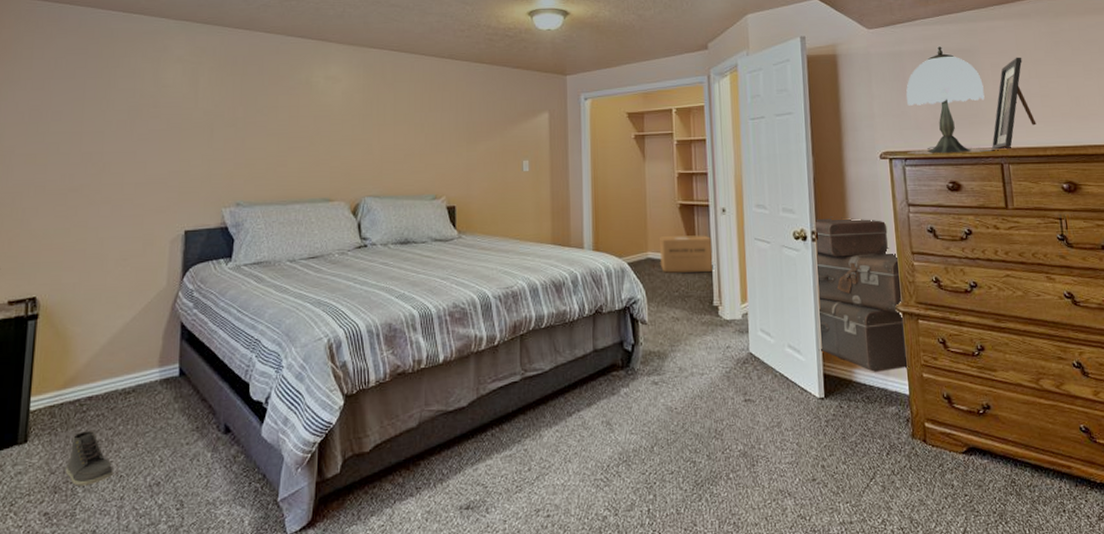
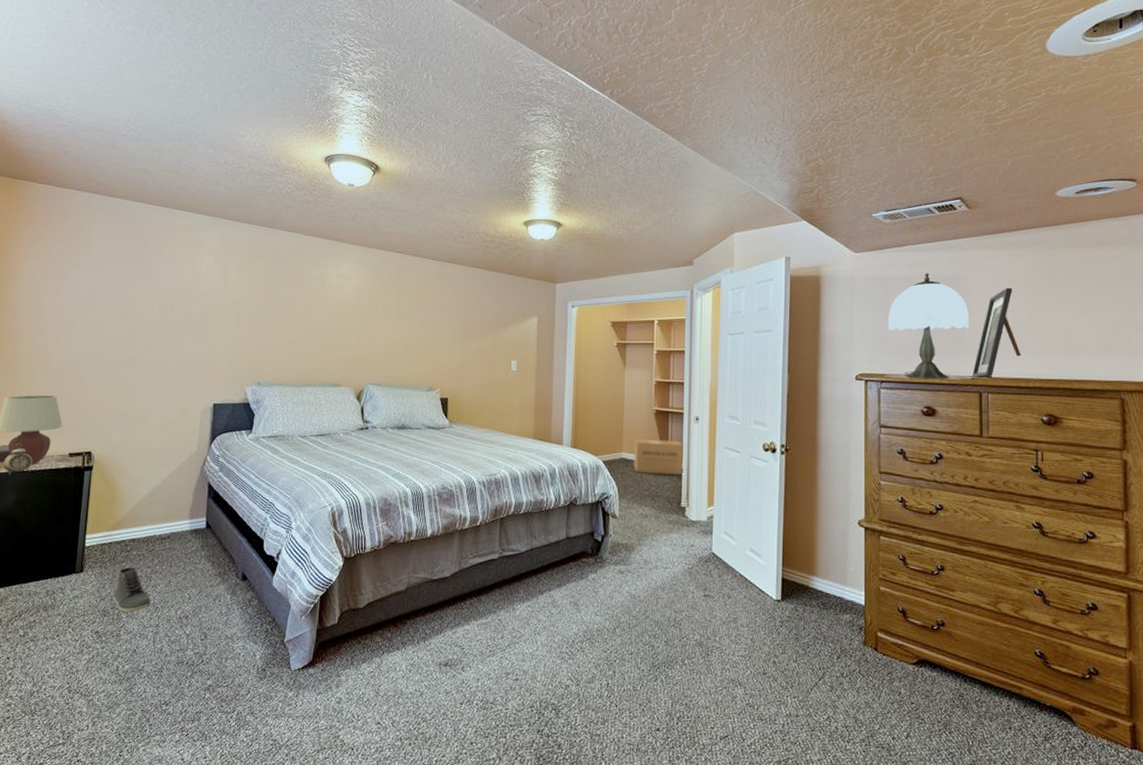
suitcase: present [816,216,909,373] -> none [779,432,867,582]

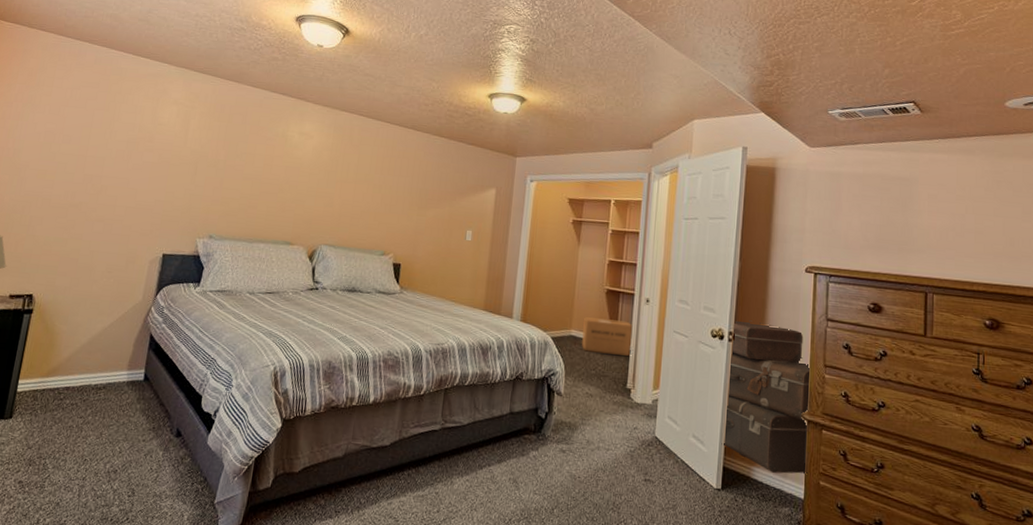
sneaker: present [112,566,151,613] -> none [40,416,80,464]
suitcase: none [779,432,867,582] -> present [721,320,809,474]
table lamp: present [884,273,976,380] -> none [833,172,922,279]
picture frame: present [972,287,1021,379] -> none [919,191,967,279]

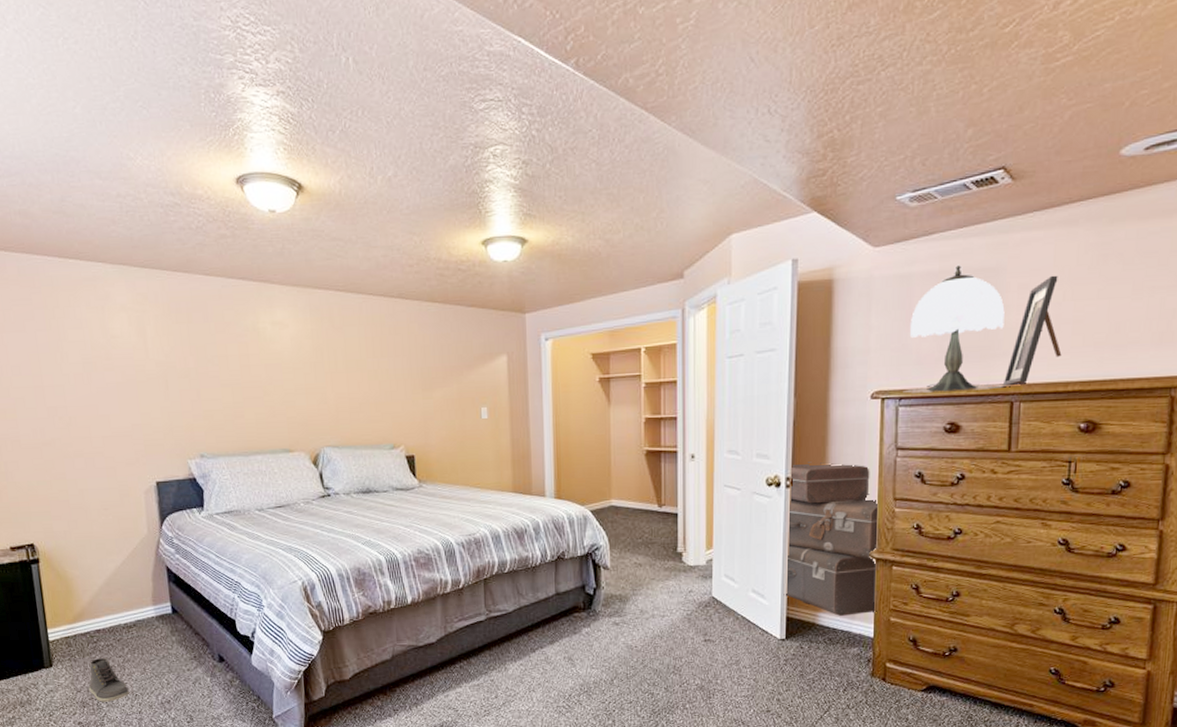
sneaker: none [40,416,80,464] -> present [88,657,129,702]
box: present [582,317,633,357] -> none [624,482,679,521]
table lamp: none [833,172,922,279] -> present [903,265,1008,393]
picture frame: none [919,191,967,279] -> present [1004,275,1062,386]

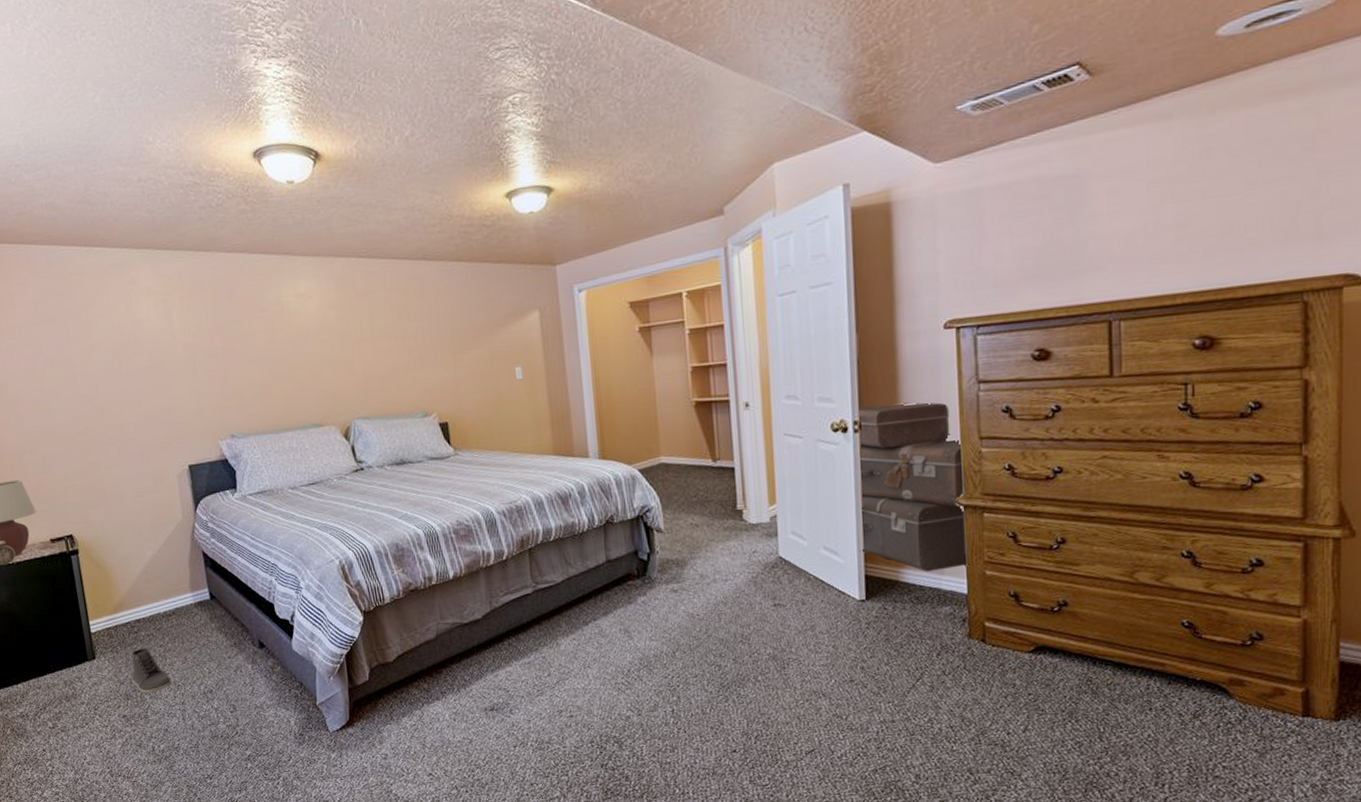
table lamp: present [903,265,1008,393] -> none [981,174,1103,320]
picture frame: present [1004,275,1062,386] -> none [1098,176,1165,304]

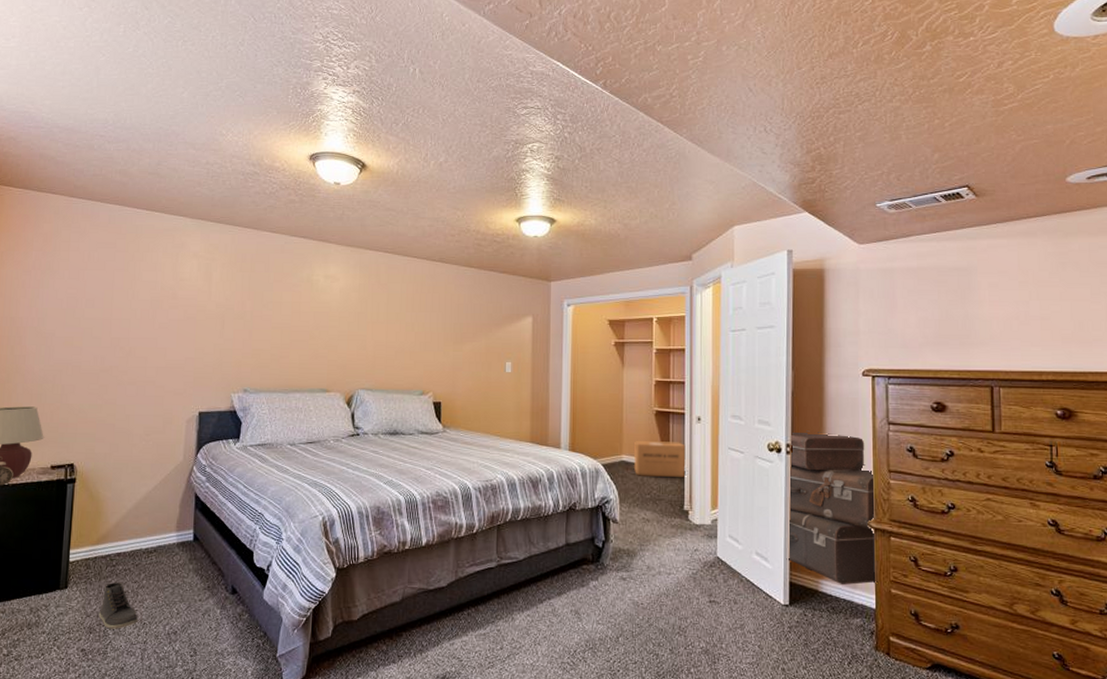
box: none [673,434,735,479] -> present [634,441,686,478]

